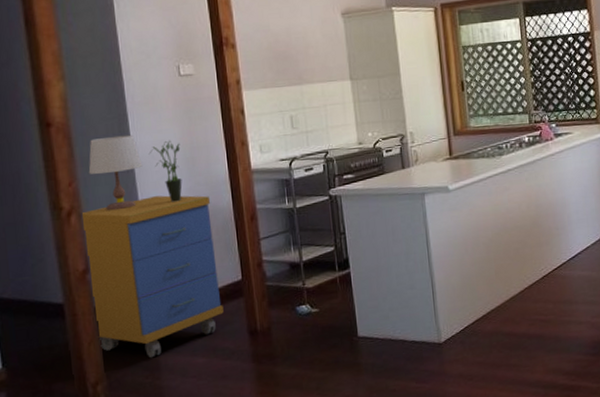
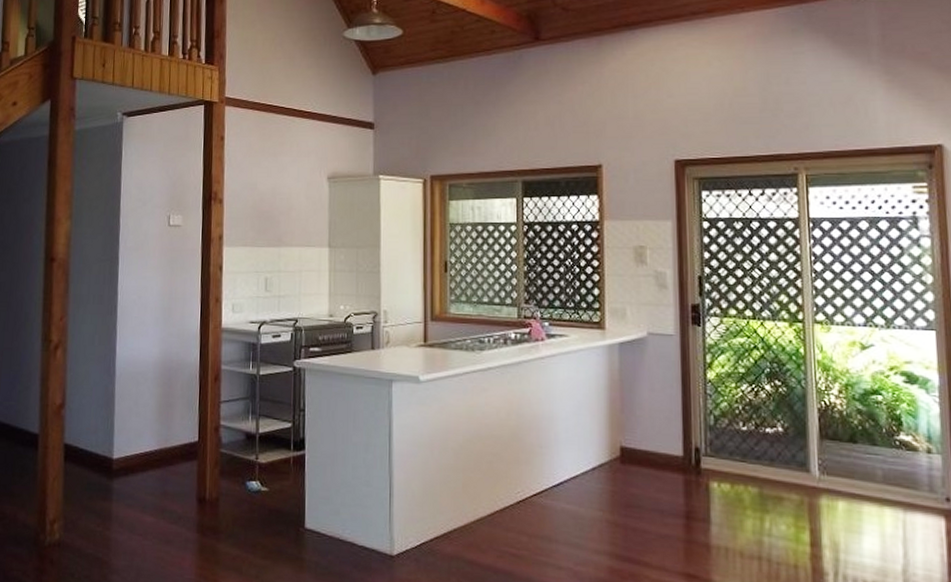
storage cabinet: present [82,195,224,358] -> none [62,341,180,506]
table lamp: present [88,134,143,211] -> none [78,277,125,350]
potted plant: present [148,140,183,202] -> none [131,288,160,350]

